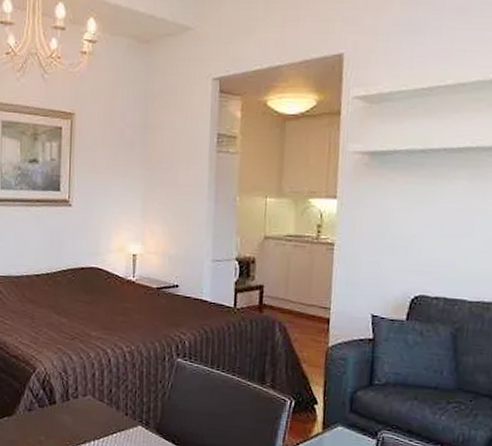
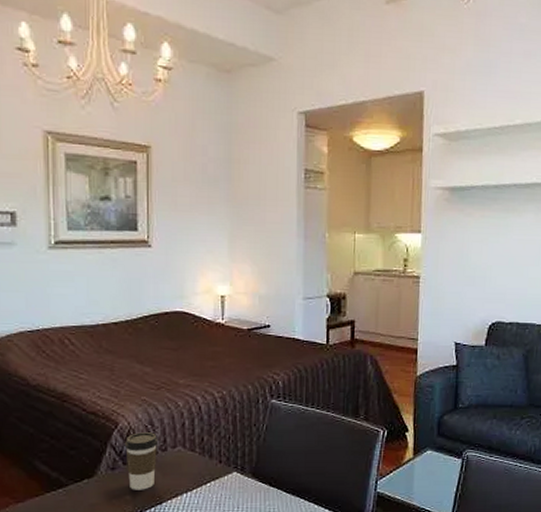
coffee cup: none [41,378,71,433] -> present [125,432,159,490]

